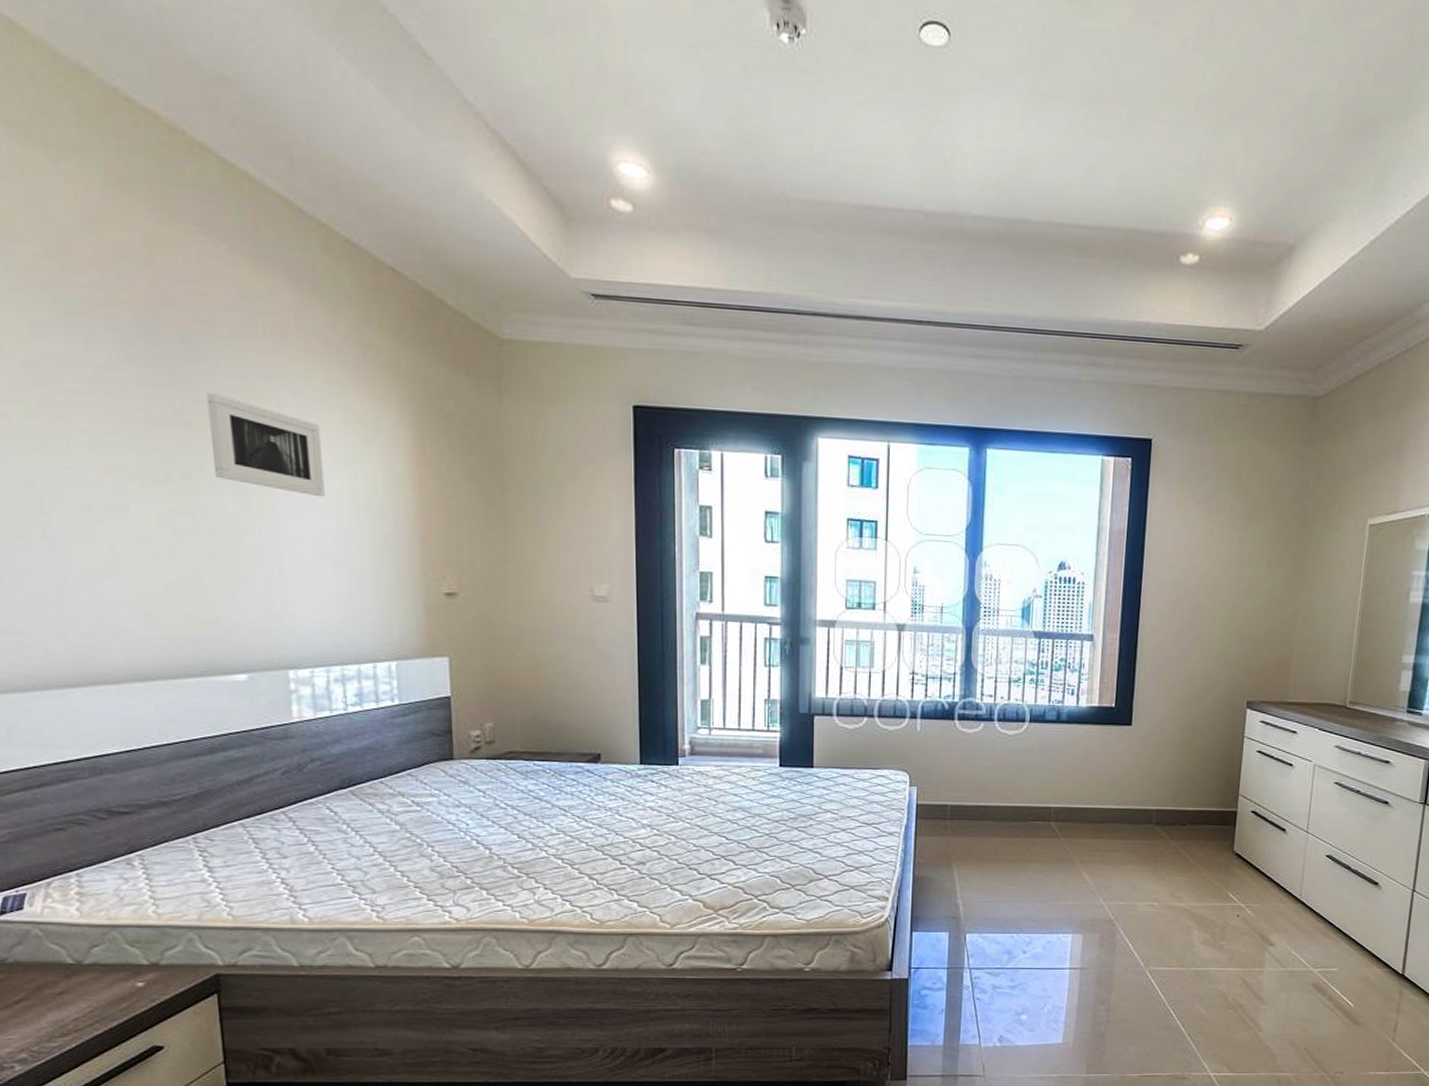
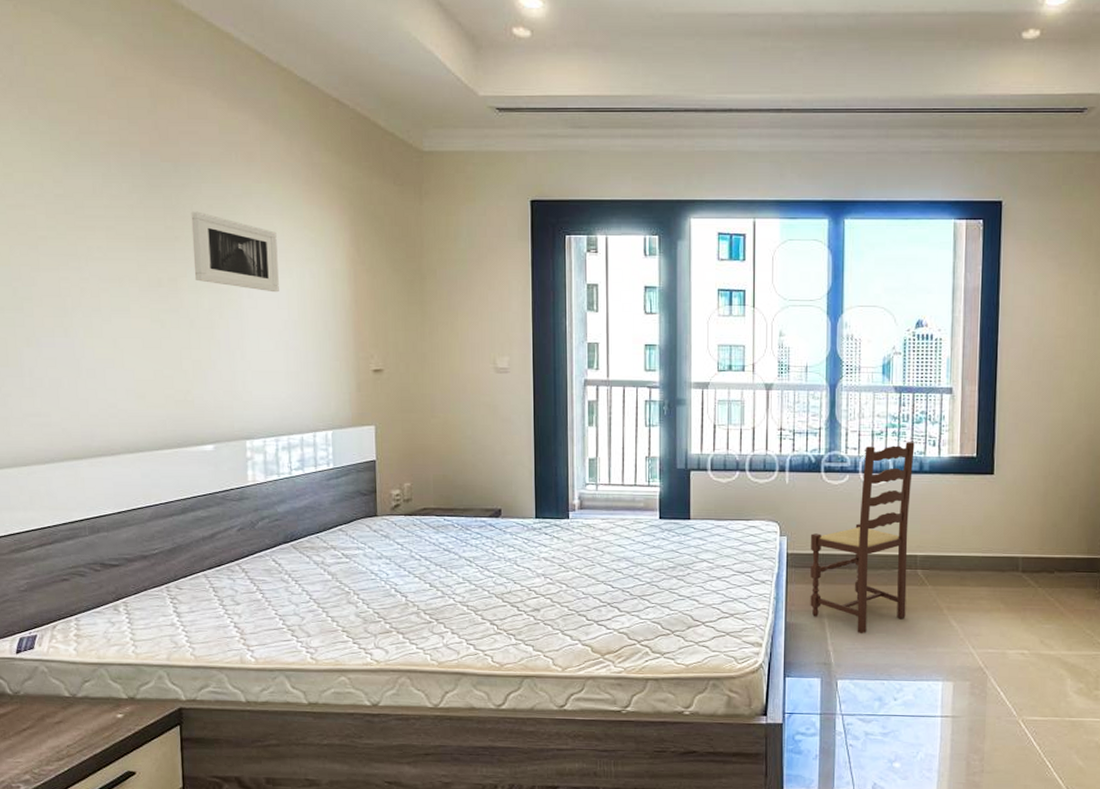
dining chair: none [940,690,1053,888] -> present [810,442,915,634]

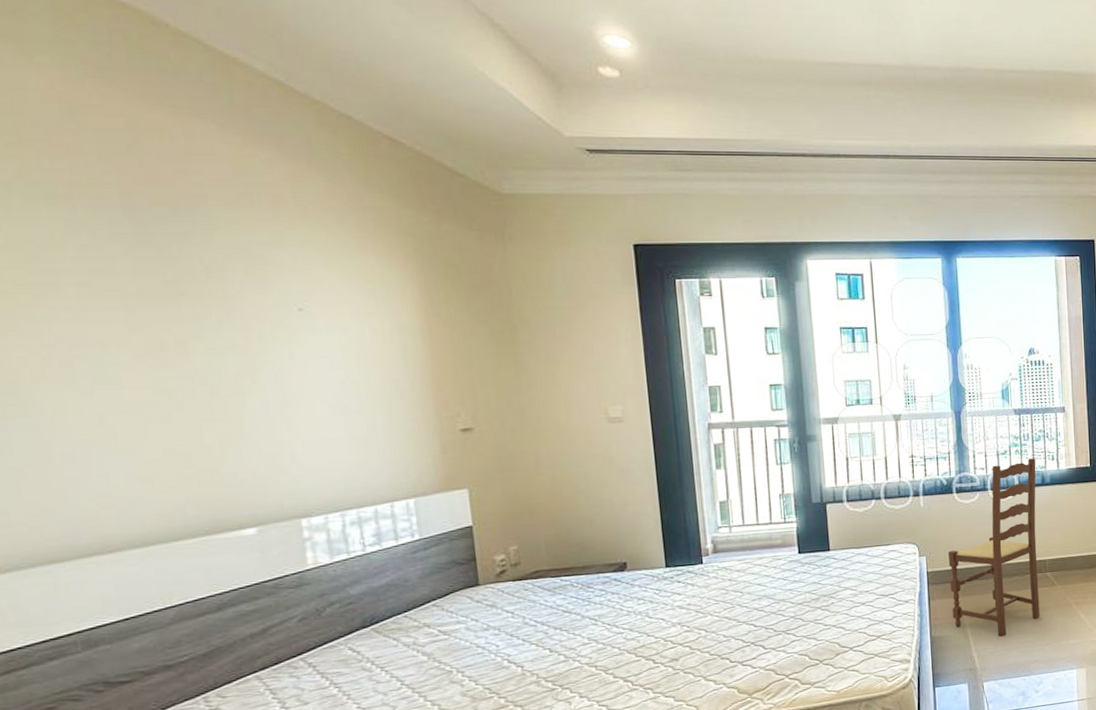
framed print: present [191,211,279,293] -> none [200,262,331,351]

